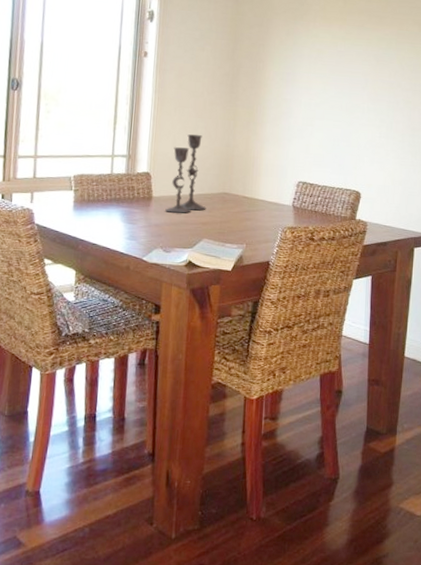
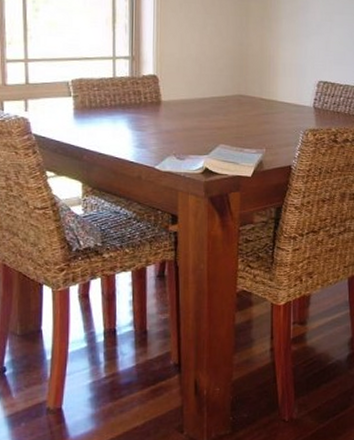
candlestick: present [165,134,206,214] -> none [176,33,221,119]

